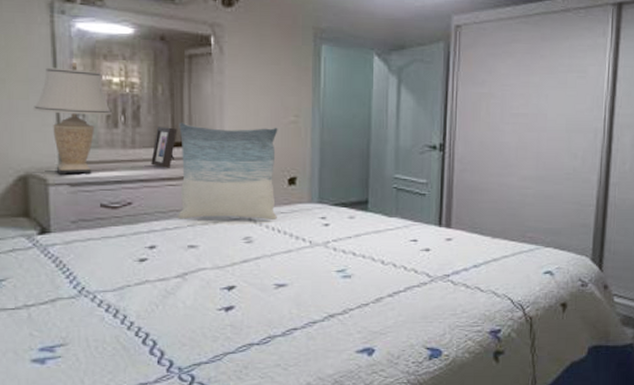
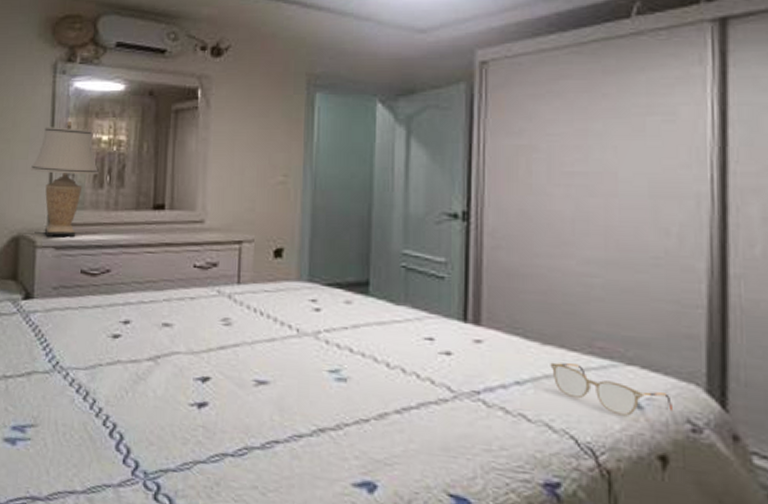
picture frame: present [151,127,178,168] -> none [132,187,160,233]
pillow: present [178,122,278,219] -> none [154,182,265,299]
eyeglasses: none [497,250,571,281] -> present [550,362,672,416]

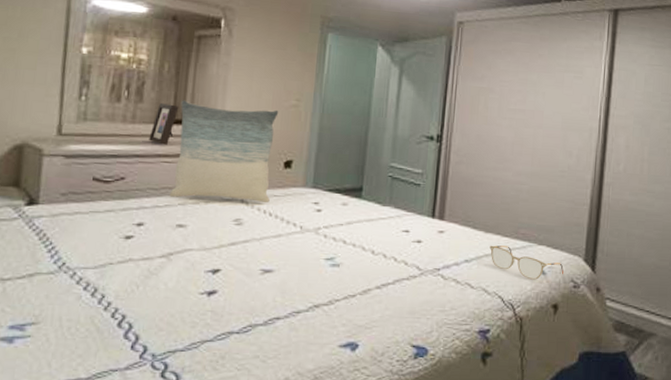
table lamp: present [30,120,99,238] -> none [38,35,116,148]
picture frame: none [132,187,160,233] -> present [149,103,179,145]
pillow: none [154,182,265,299] -> present [169,100,279,202]

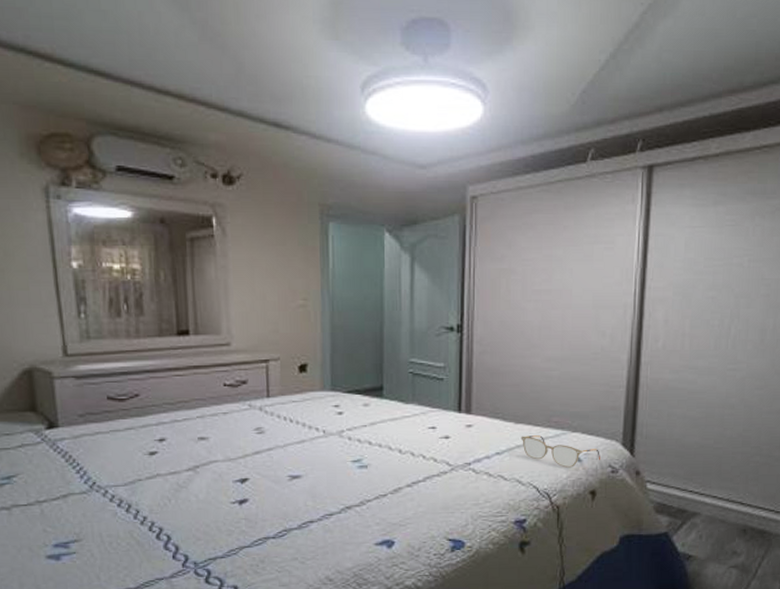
picture frame: present [149,103,179,145] -> none [156,315,182,358]
pillow: present [169,100,279,202] -> none [183,309,289,410]

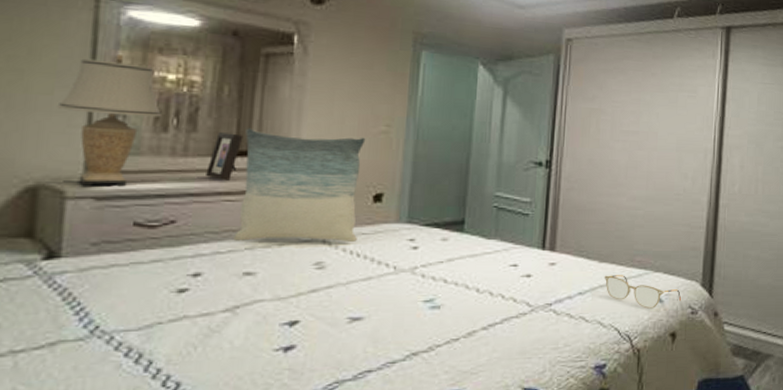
table lamp: none [33,248,114,368] -> present [57,53,162,188]
picture frame: none [156,315,182,358] -> present [206,132,244,181]
pillow: none [183,309,289,410] -> present [233,128,366,242]

